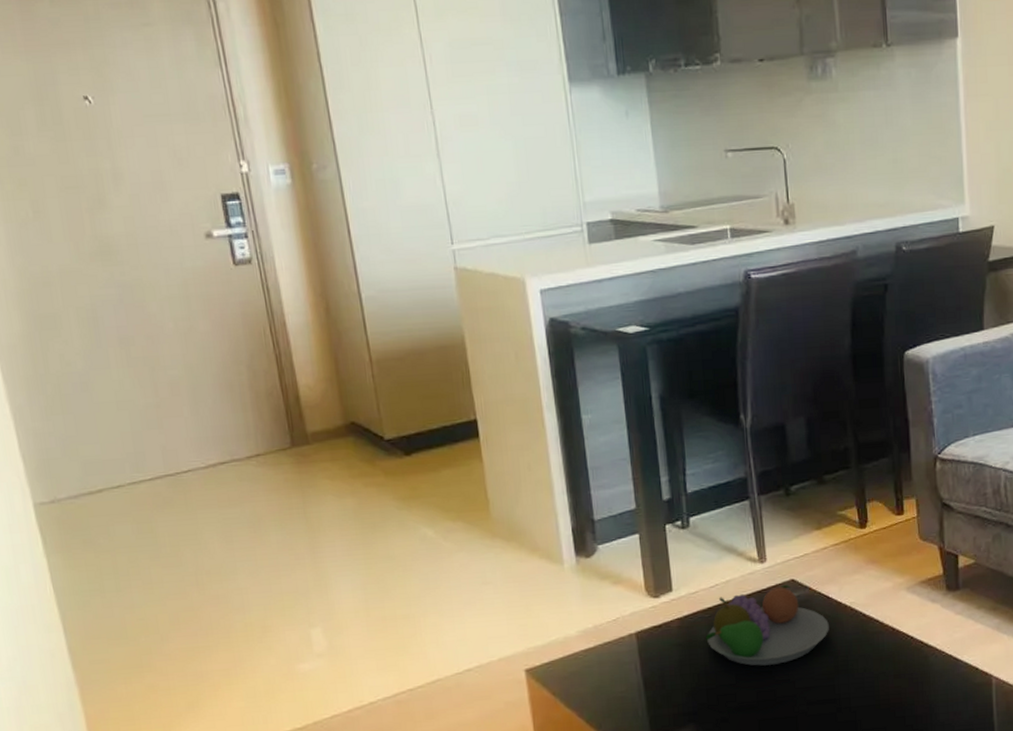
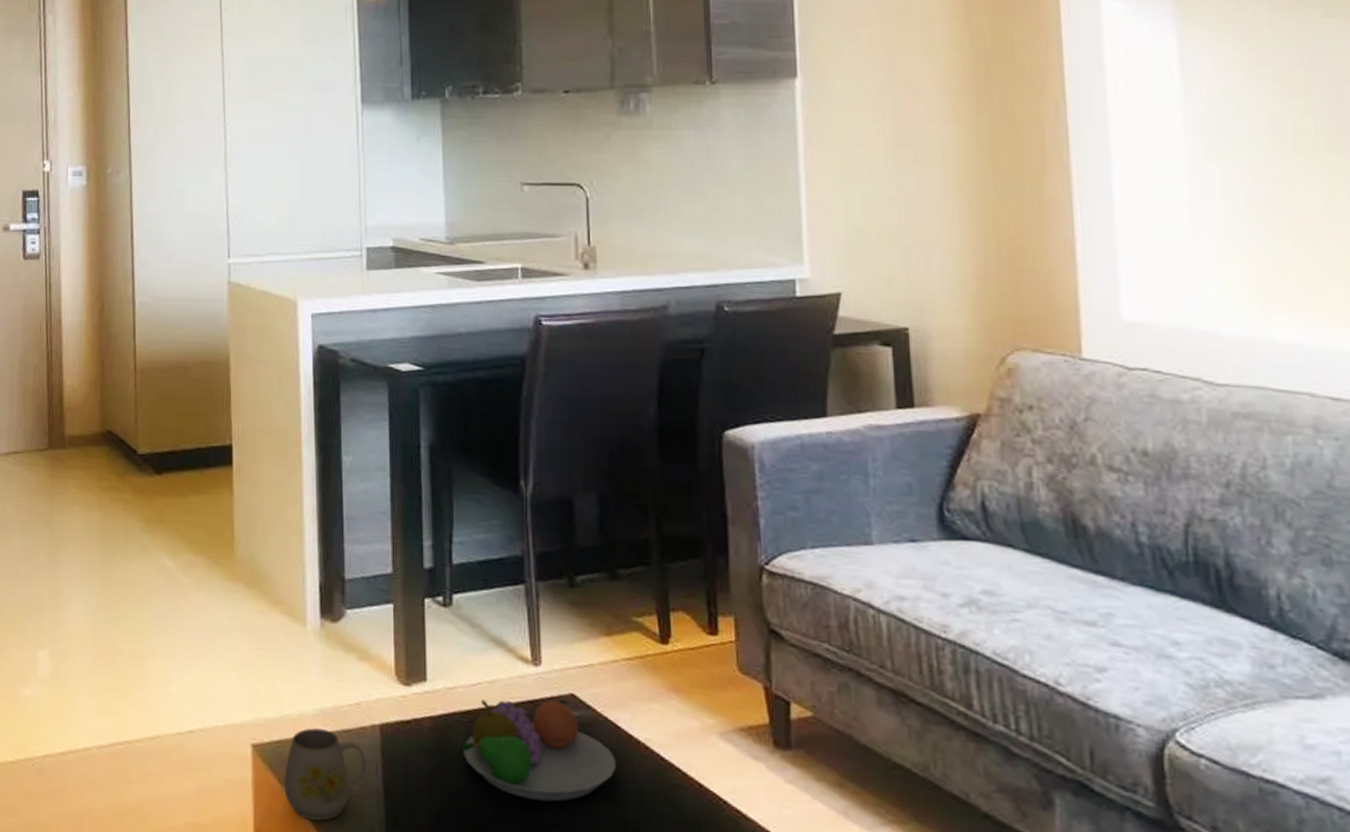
mug: none [556,645,628,719] -> present [284,728,367,821]

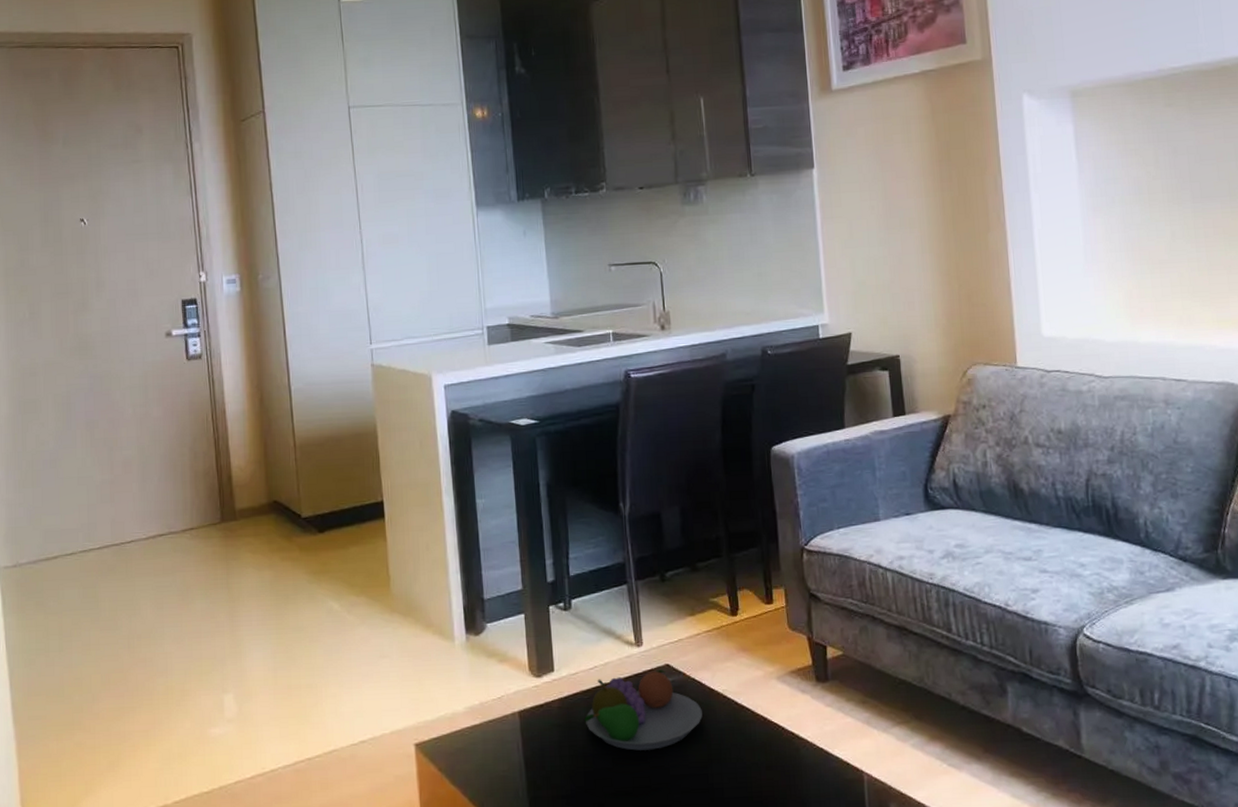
mug: present [284,728,367,821] -> none [443,722,510,796]

